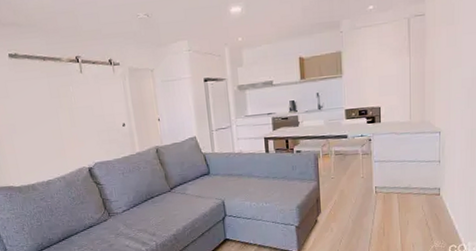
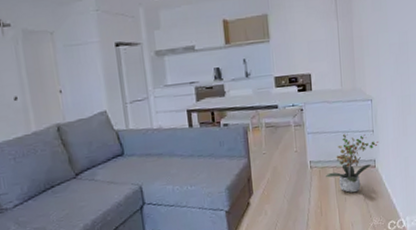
potted plant: none [390,162,445,218] -> present [326,133,379,193]

